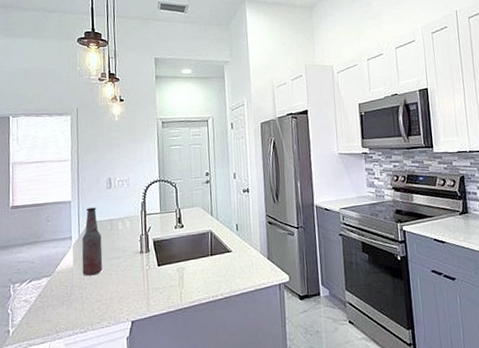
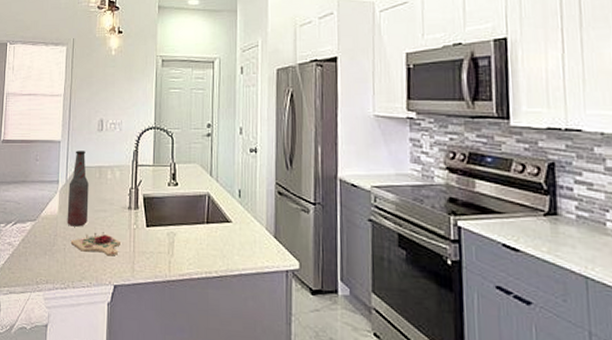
cutting board: none [87,277,135,297] -> present [70,232,120,256]

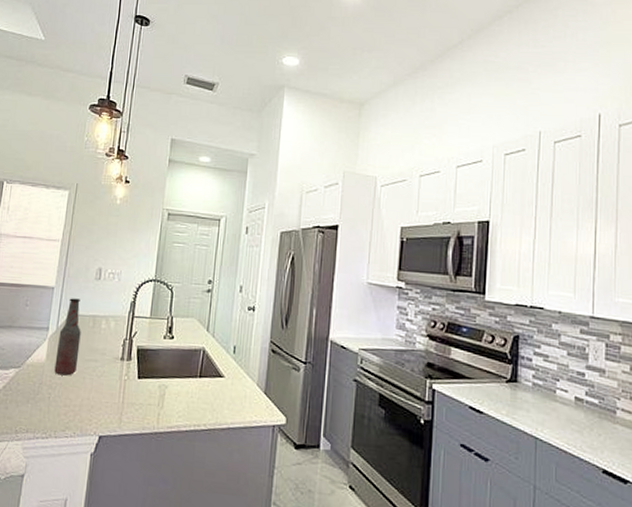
cutting board: present [70,232,120,256] -> none [56,382,110,407]

